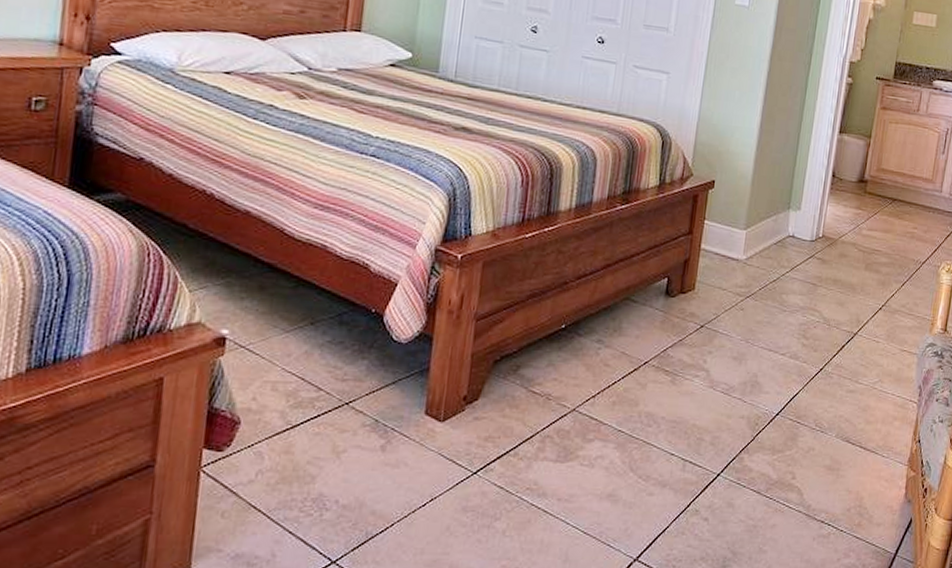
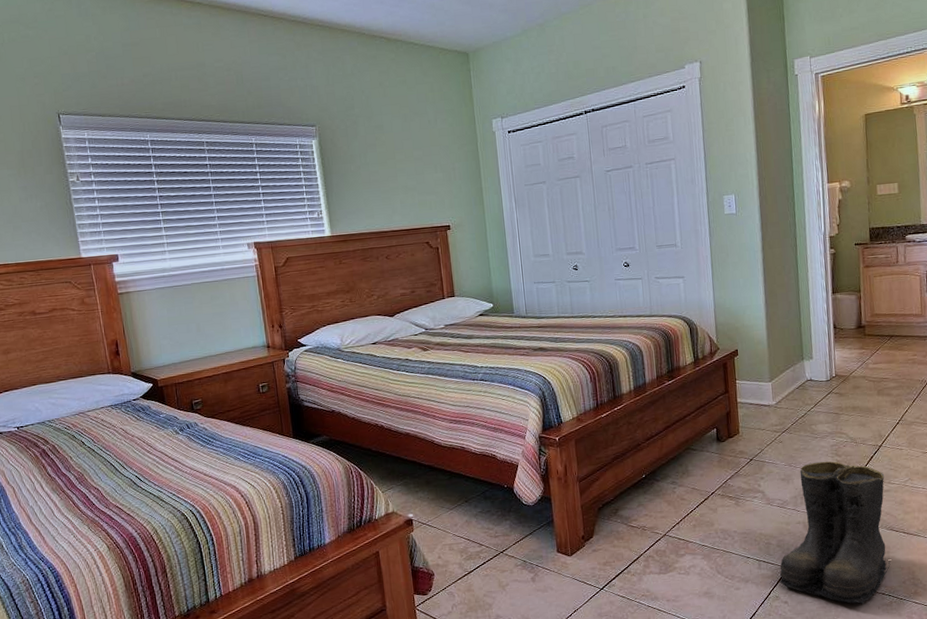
boots: none [704,341,853,531] -> present [779,461,891,604]

